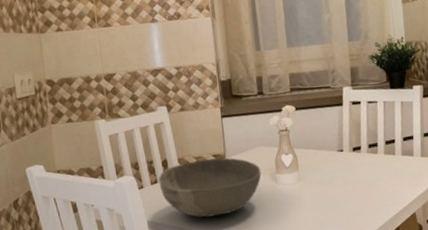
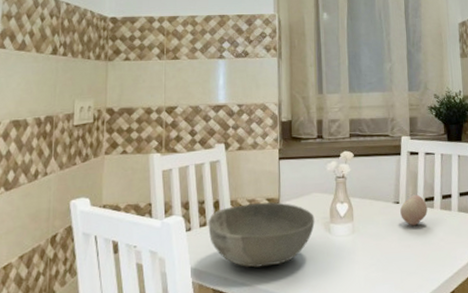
fruit: none [344,141,372,172] -> present [400,194,428,226]

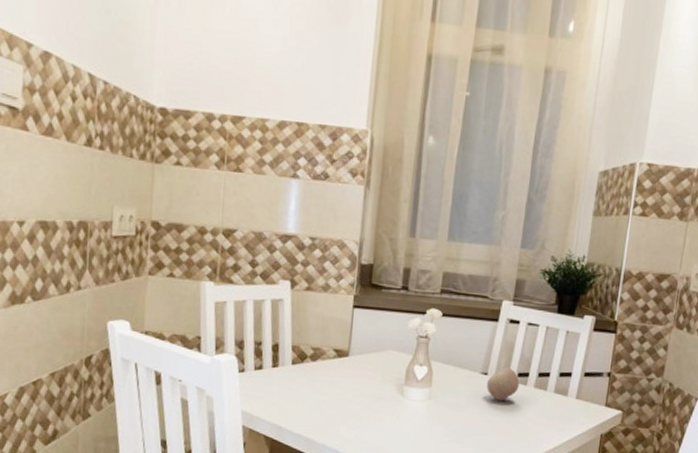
bowl: present [208,202,315,268] -> none [264,352,387,421]

